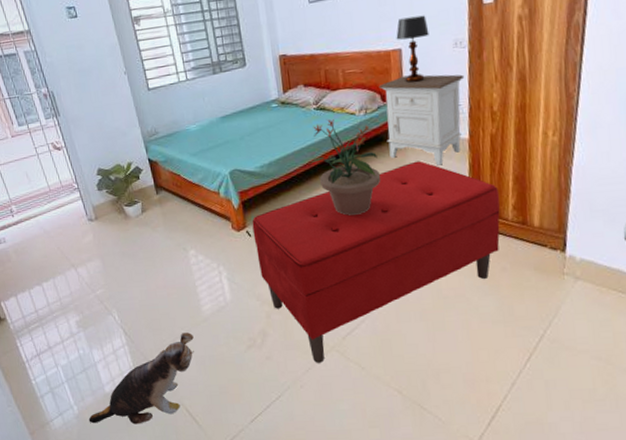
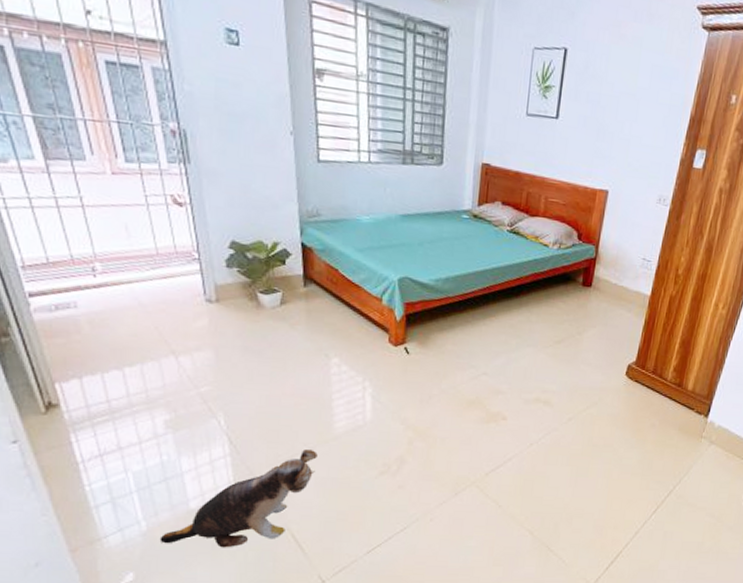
bench: present [252,161,500,363] -> none [411,307,665,497]
potted plant: present [309,119,381,216] -> none [489,244,561,351]
nightstand: present [378,74,465,166] -> none [573,219,660,317]
table lamp: present [396,15,429,83] -> none [604,159,639,229]

